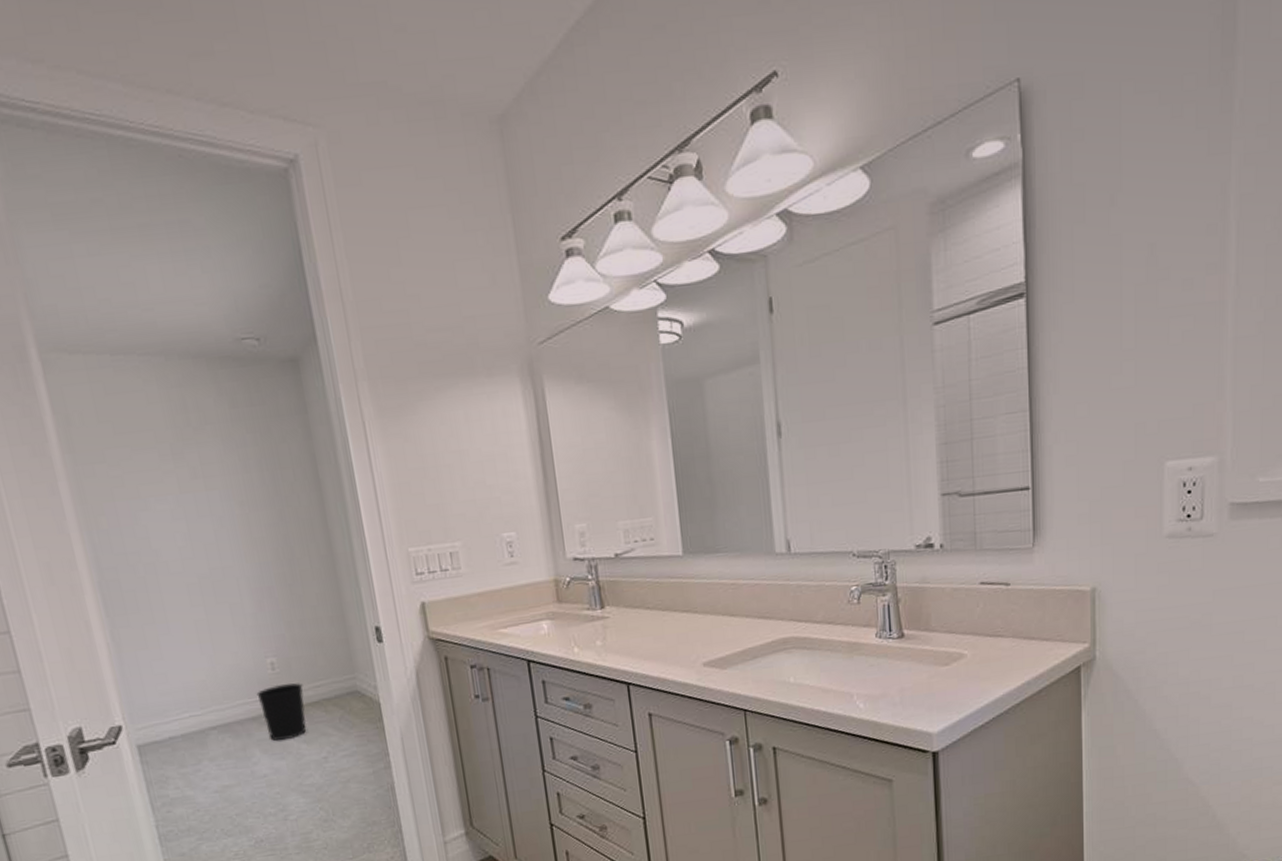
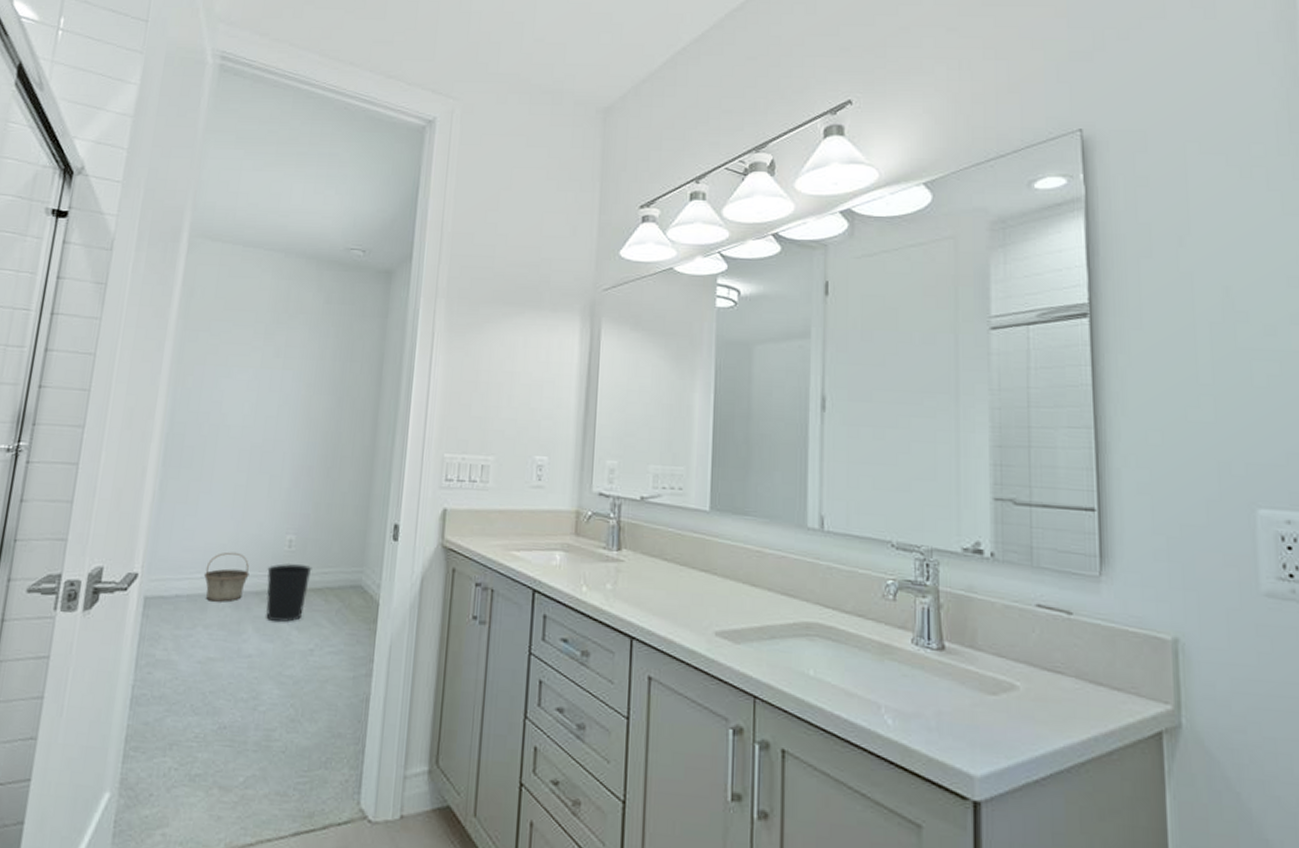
basket: none [191,685,240,736] -> present [203,551,249,602]

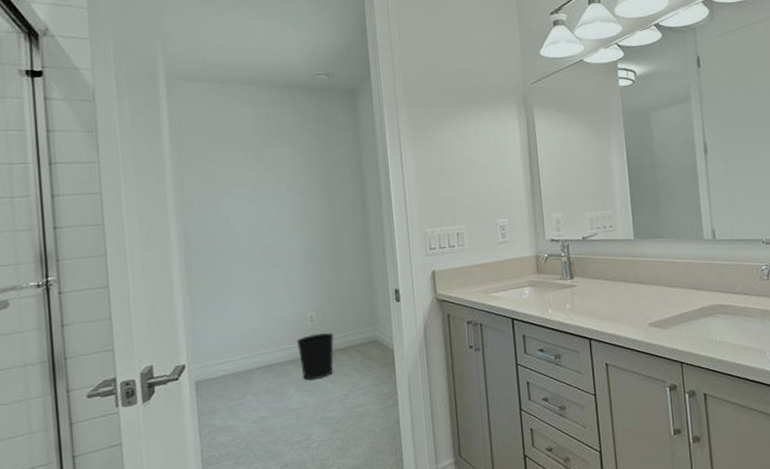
basket: present [203,551,249,602] -> none [243,333,282,375]

